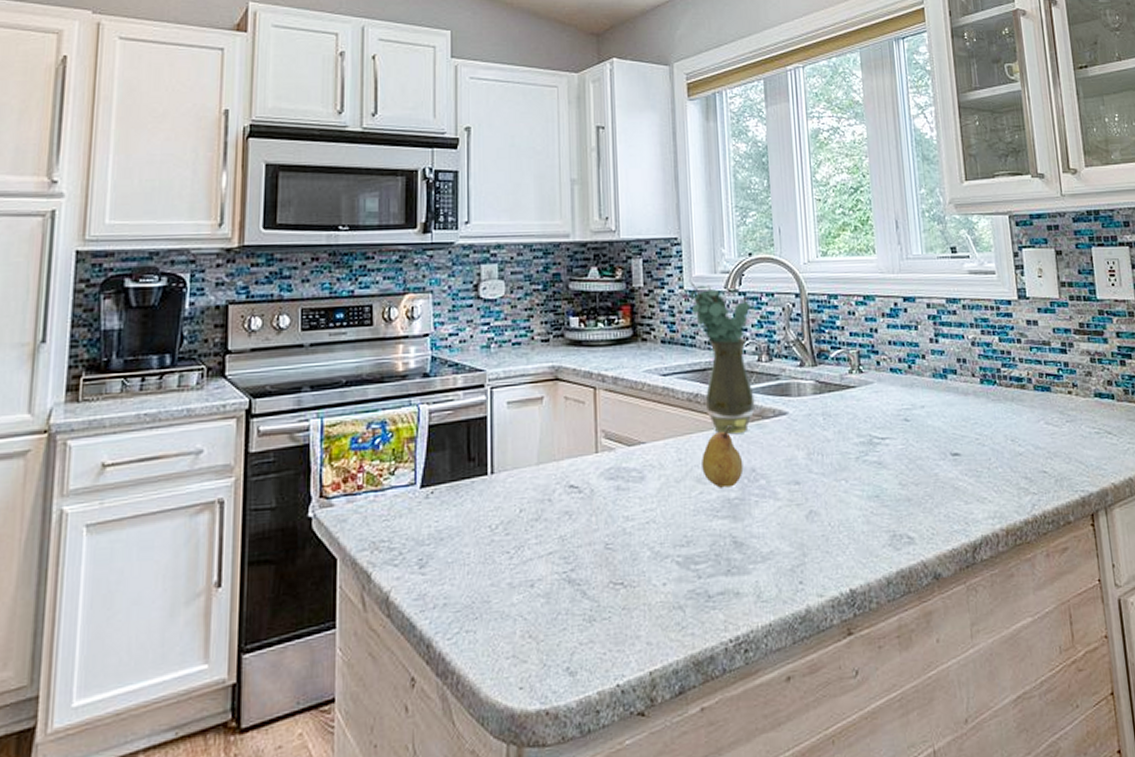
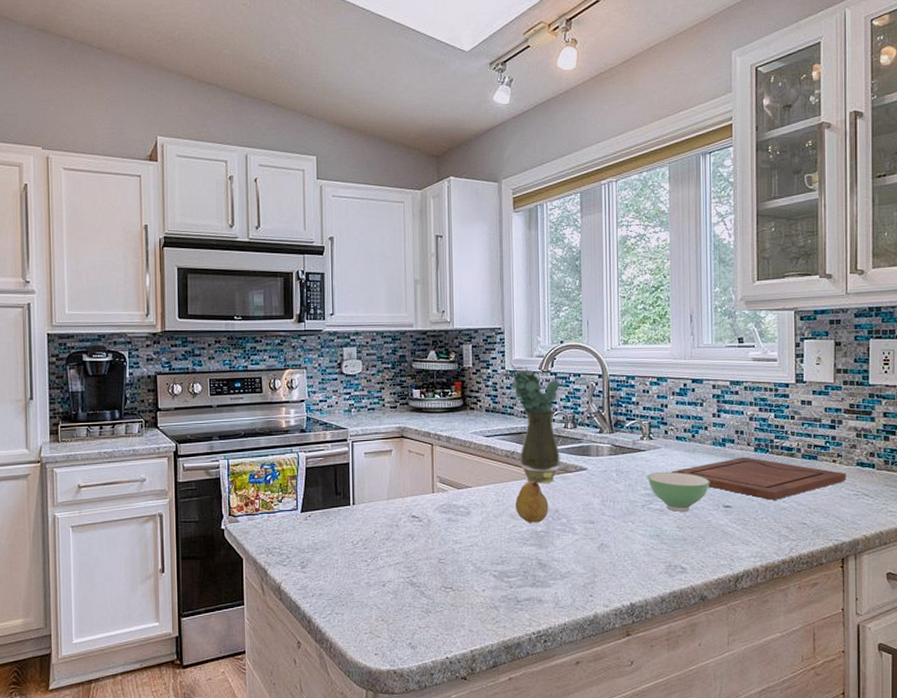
bowl: none [859,412,935,464] -> present [647,471,711,512]
cutting board: none [886,391,1086,444] -> present [670,457,846,500]

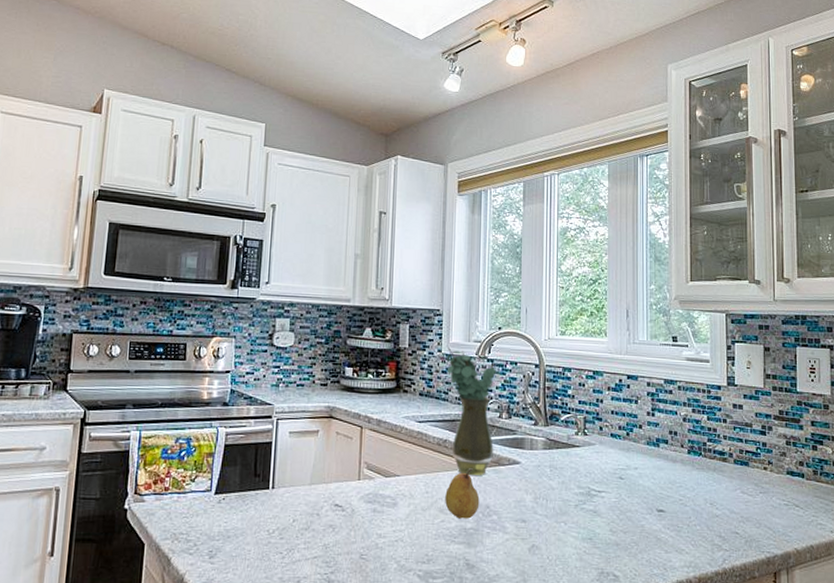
bowl: present [647,471,711,512] -> none [581,470,645,514]
cutting board: present [670,457,846,500] -> none [604,459,777,506]

